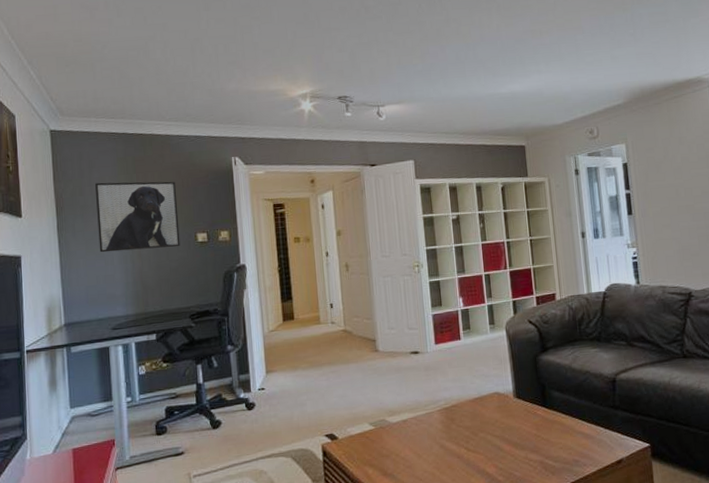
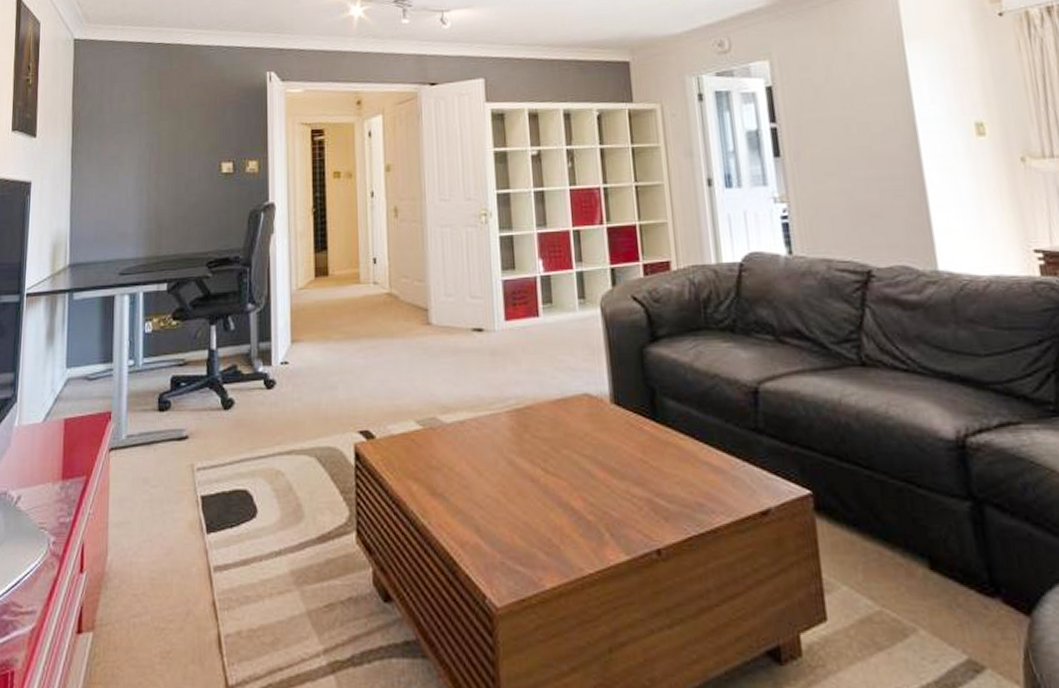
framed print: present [95,181,180,253] -> none [113,99,203,182]

